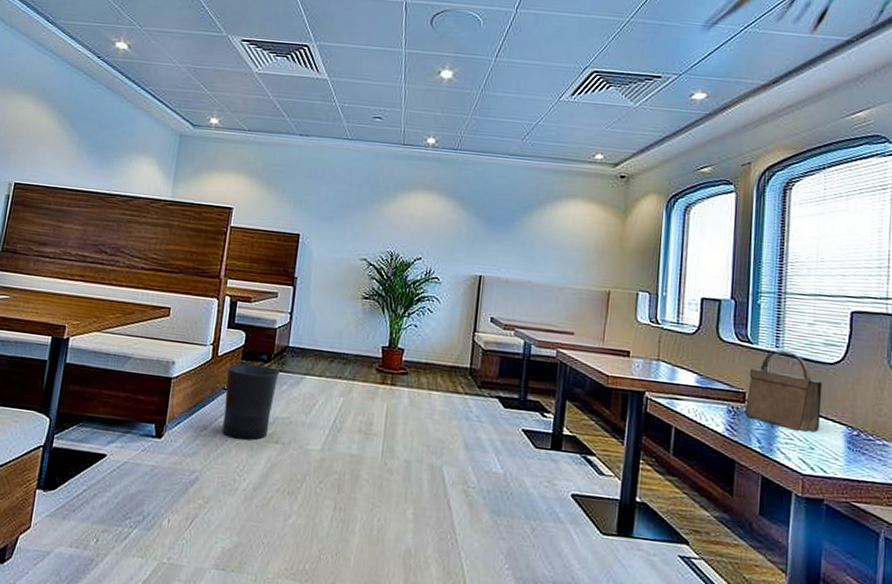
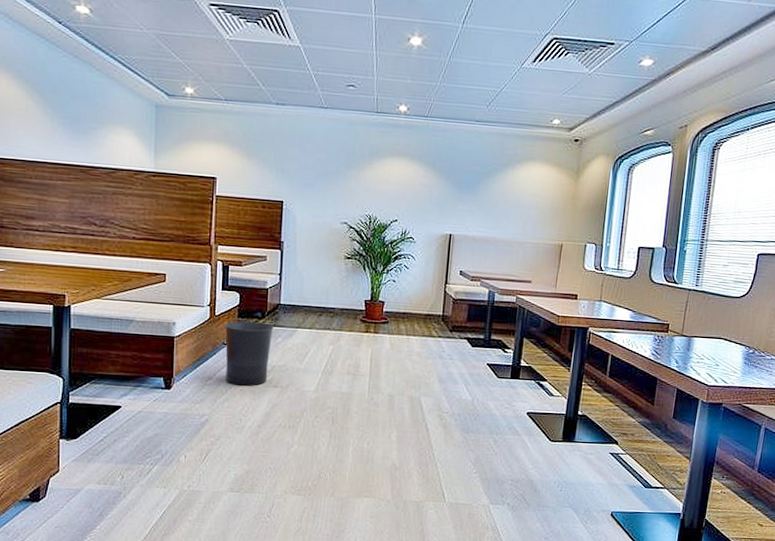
handbag: present [745,350,823,433] -> none [667,288,730,353]

